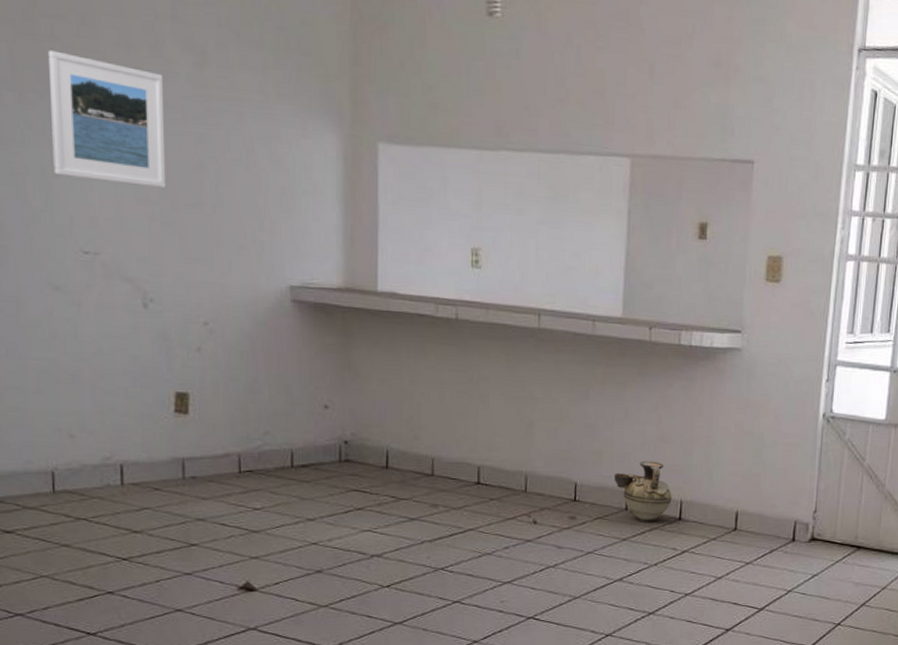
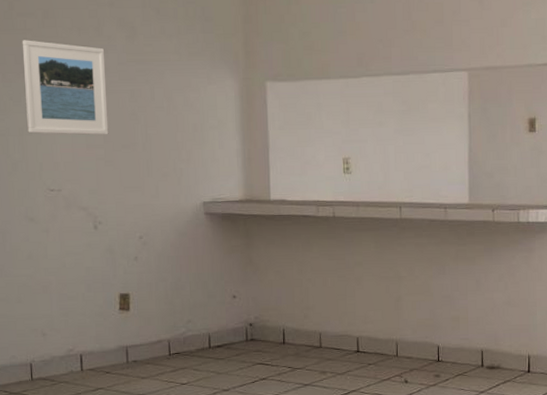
ceramic jug: present [614,460,672,523] -> none [470,323,521,376]

